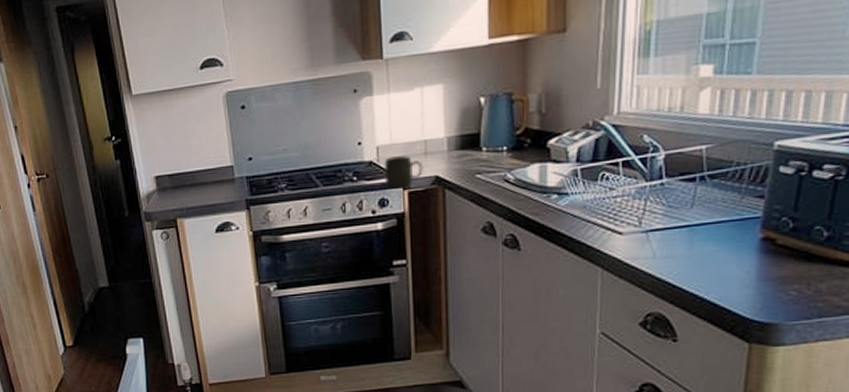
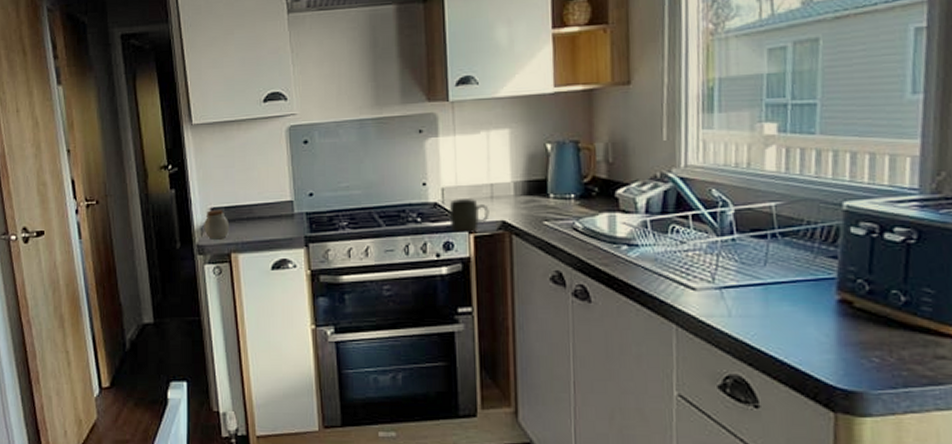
jar: none [149,177,174,207] -> present [204,210,230,240]

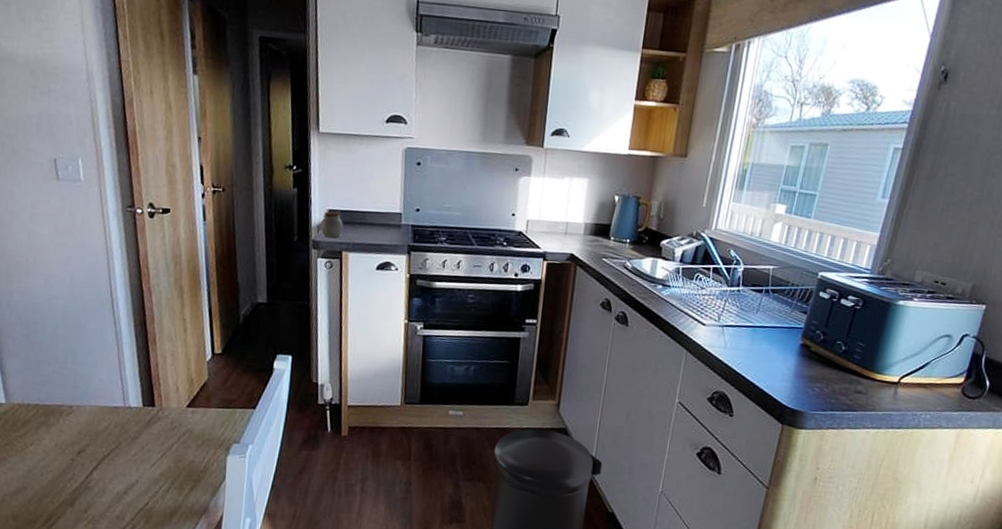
mug: present [449,199,490,232] -> none [529,231,562,260]

